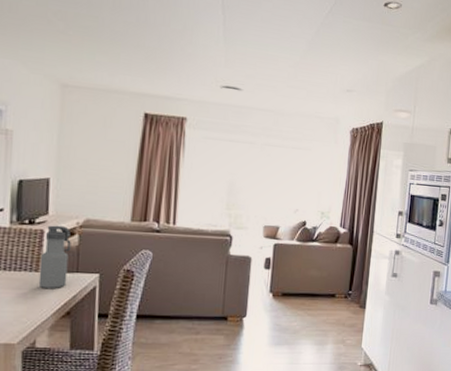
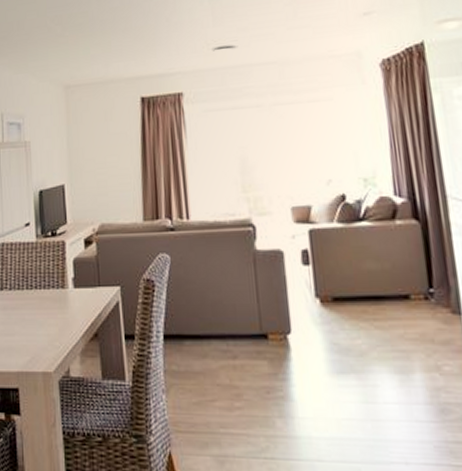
water bottle: present [38,225,71,289] -> none [64,234,91,308]

